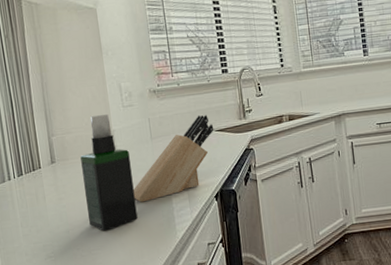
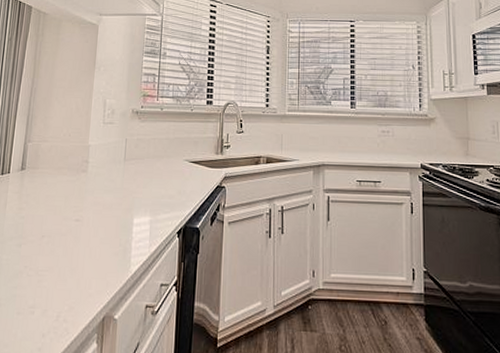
spray bottle: present [80,113,138,231] -> none [44,127,100,252]
knife block: present [133,115,214,203] -> none [94,143,189,226]

